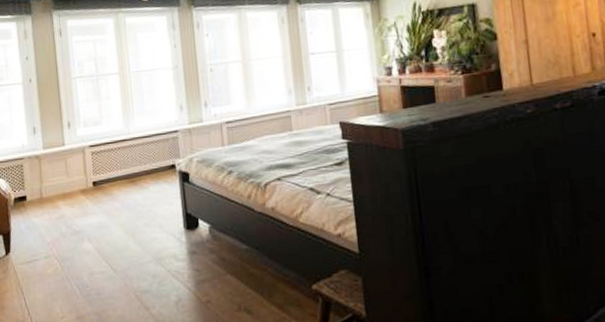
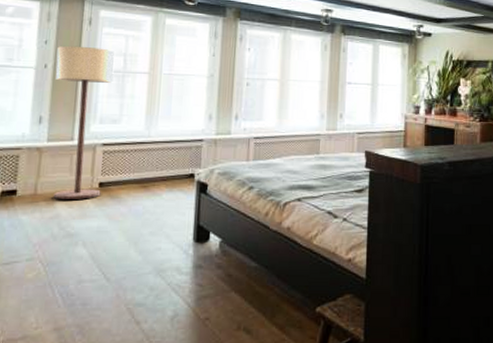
floor lamp: none [37,56,96,201] -> present [53,45,116,200]

